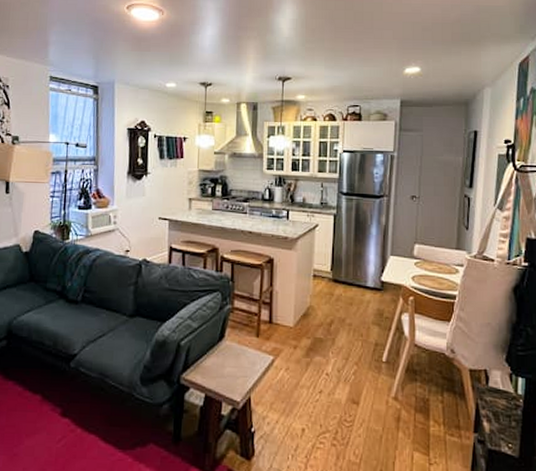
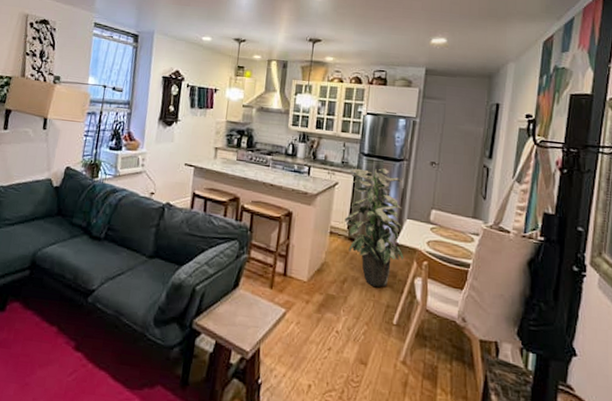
indoor plant: none [327,206,390,326] -> present [344,168,404,287]

